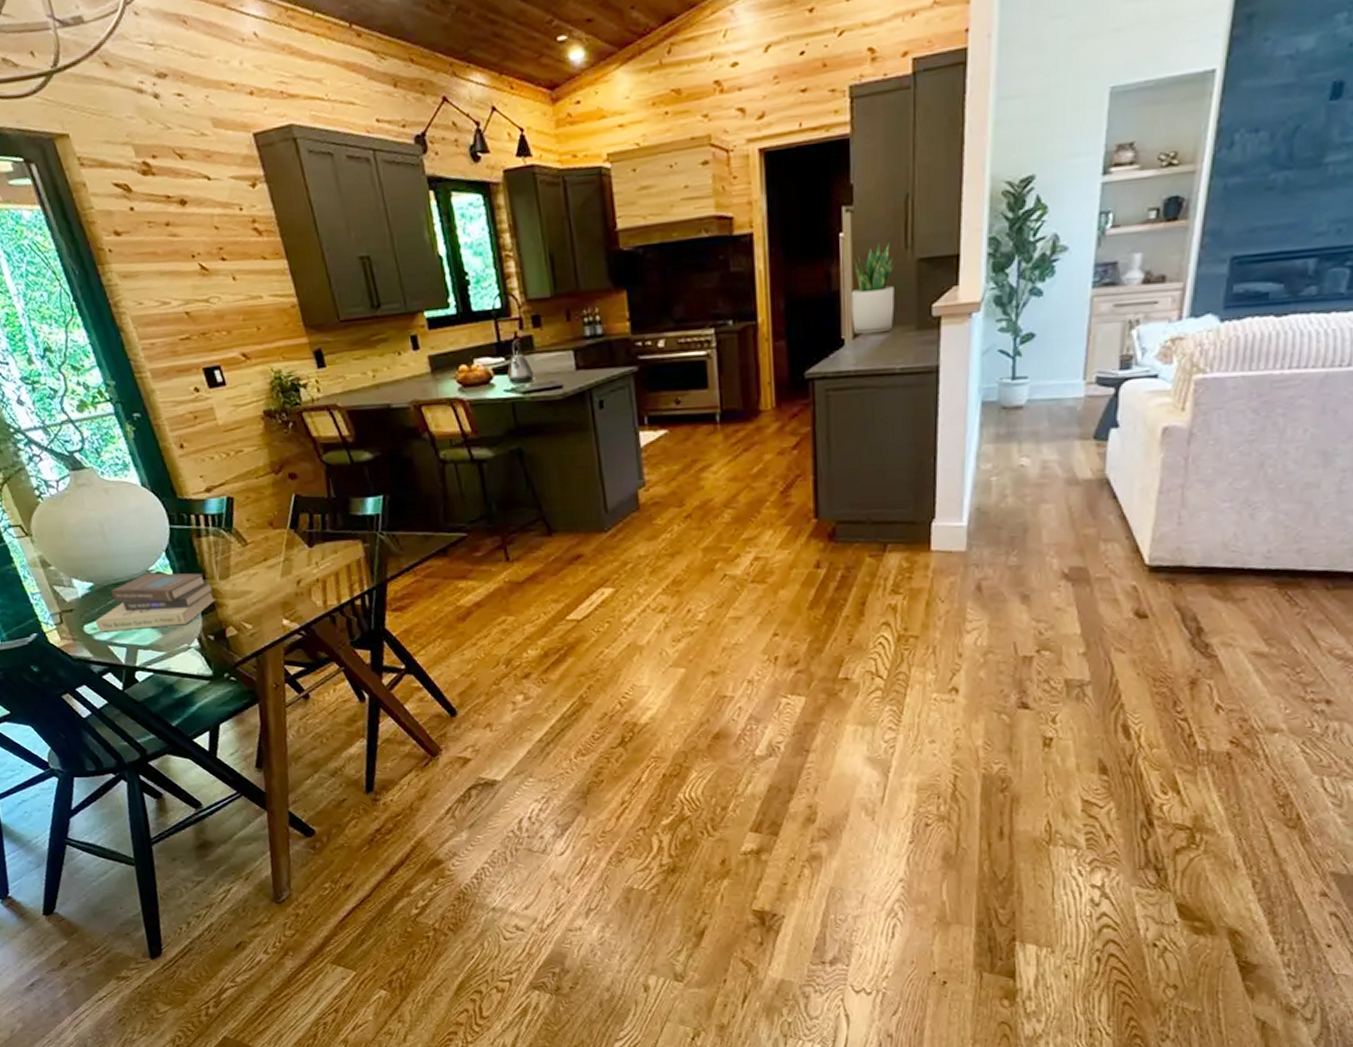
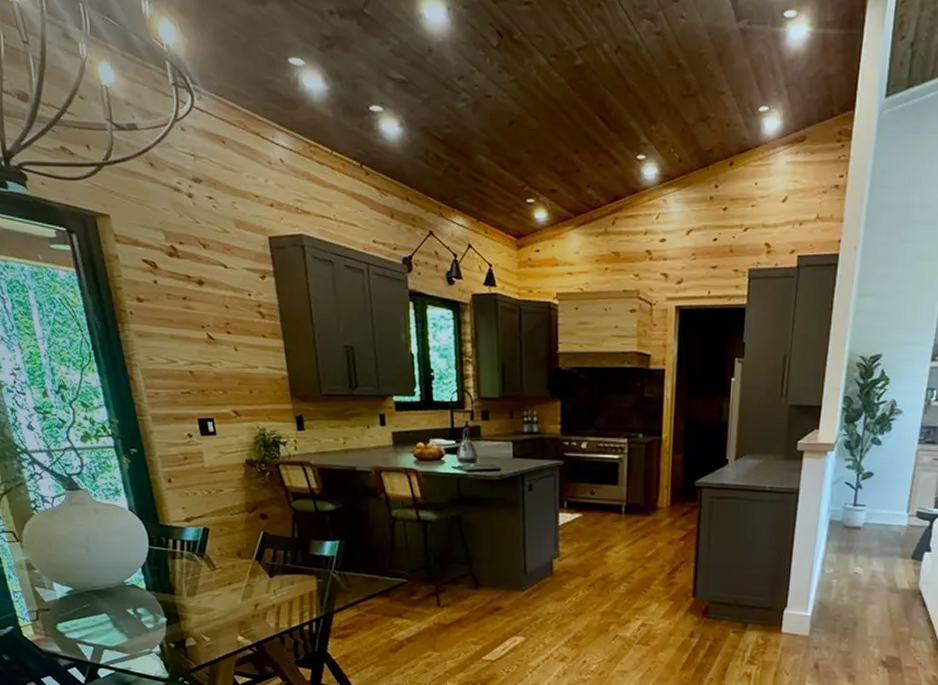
books: present [95,573,216,633] -> none [68,584,180,633]
planter: present [851,242,895,335] -> none [735,390,772,458]

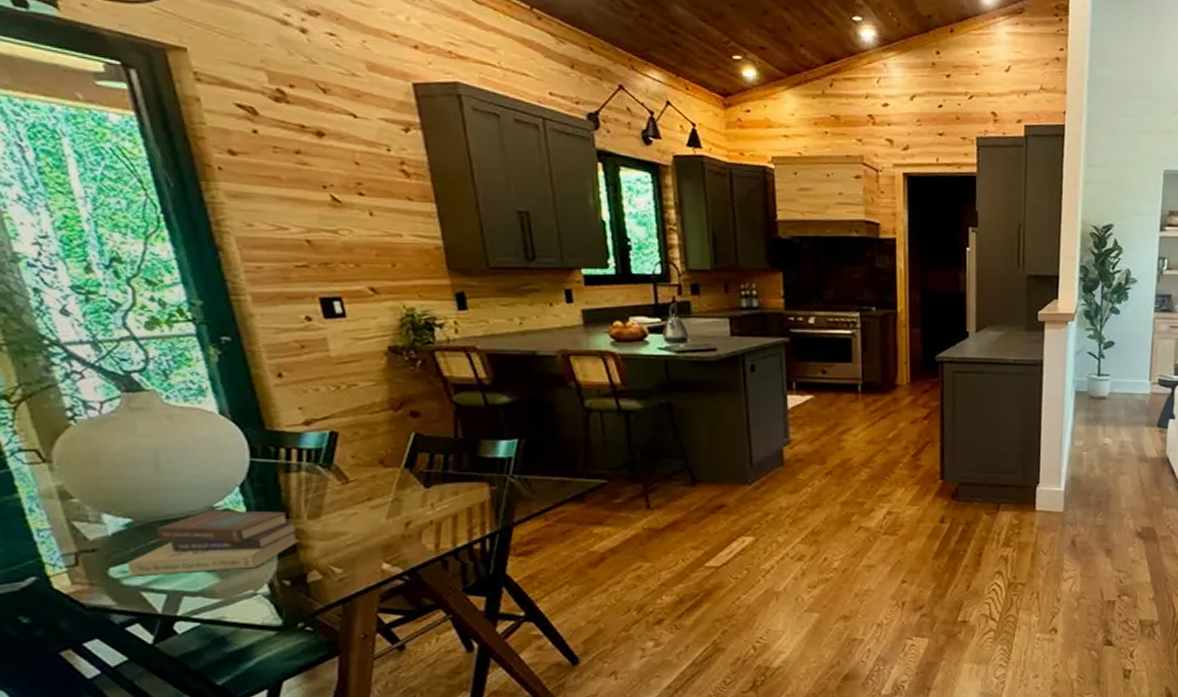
books: none [68,584,180,633] -> present [127,509,299,577]

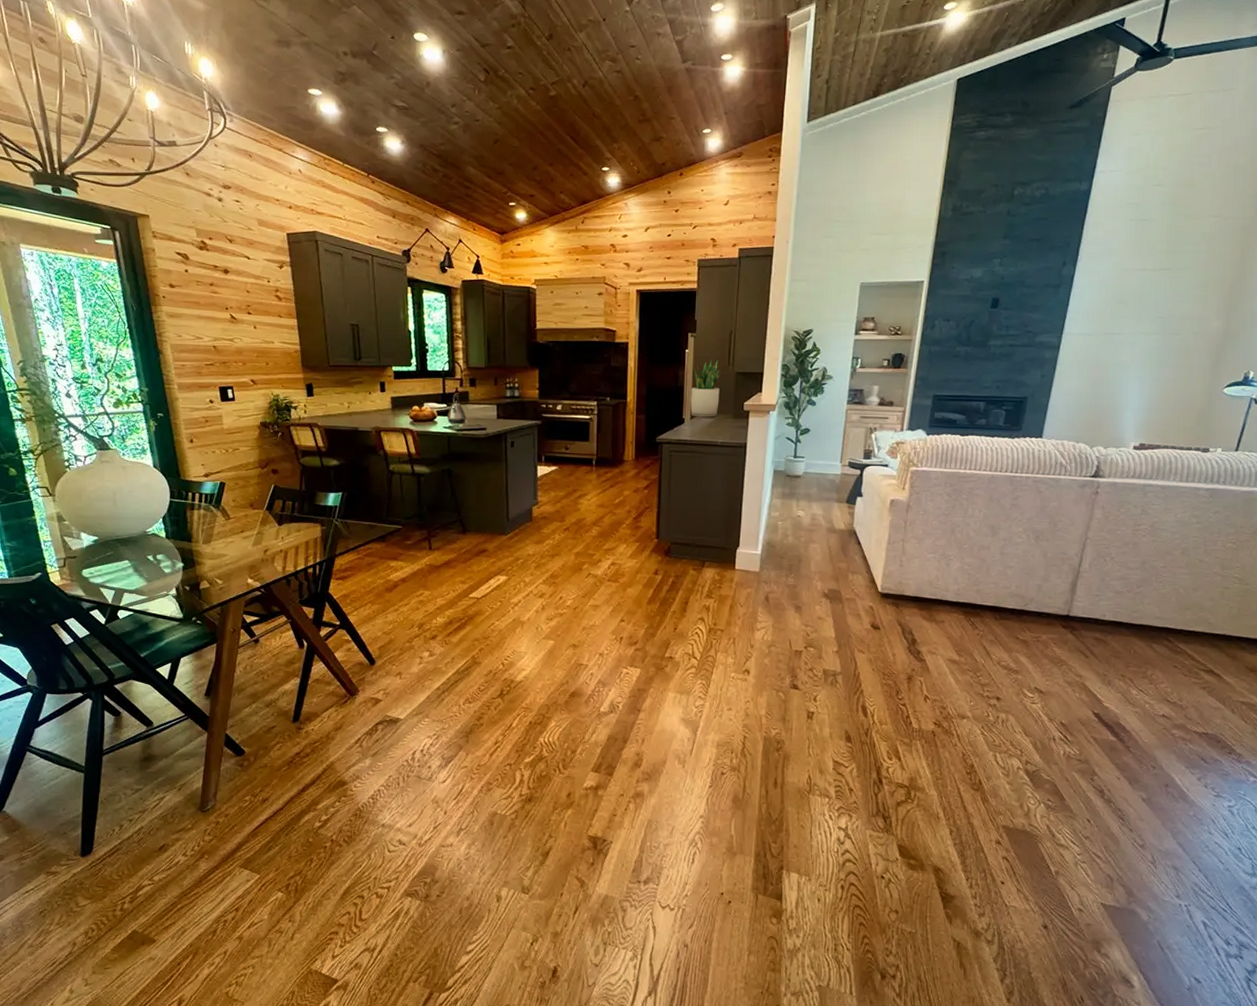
books: present [127,509,299,577] -> none [93,533,196,577]
planter: none [975,260,1010,330] -> present [690,359,721,417]

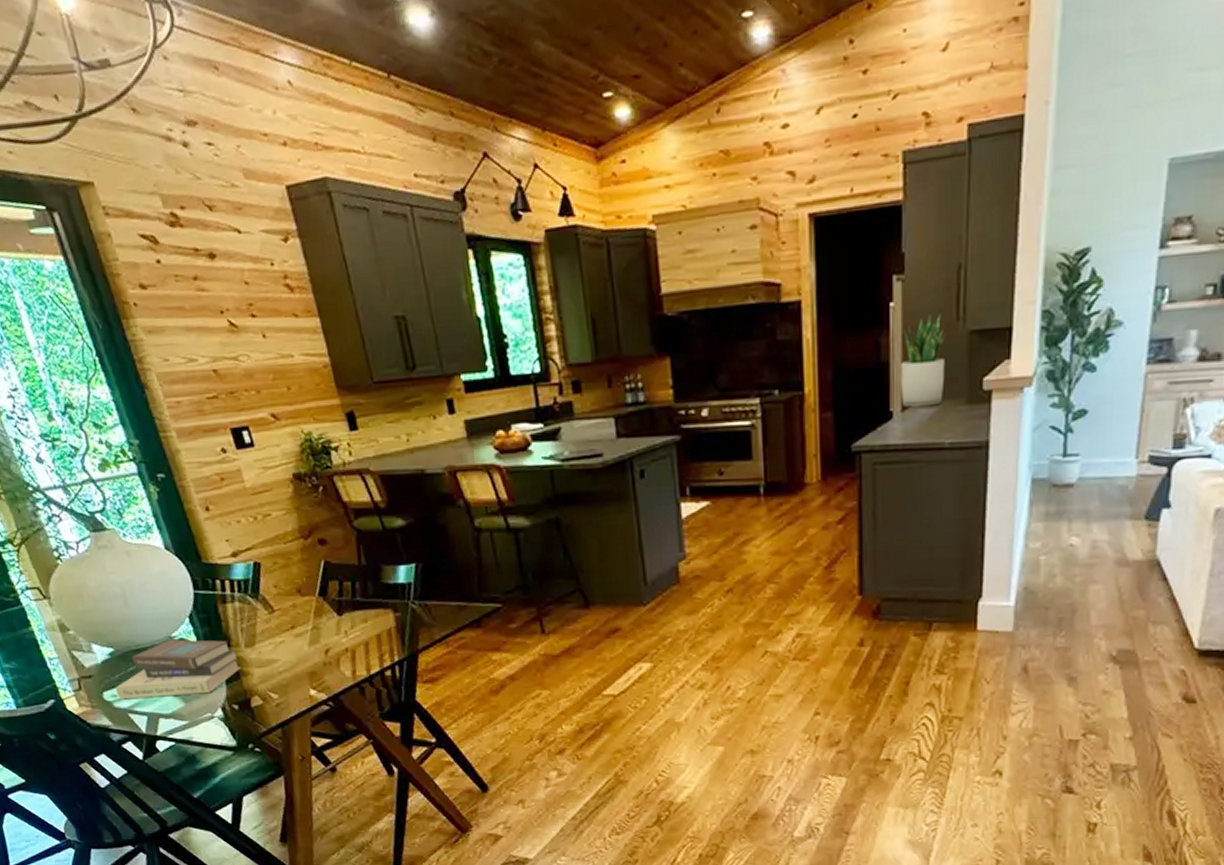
books: none [93,533,196,577] -> present [115,639,241,700]
kettle: present [447,394,467,425] -> none [546,406,574,453]

